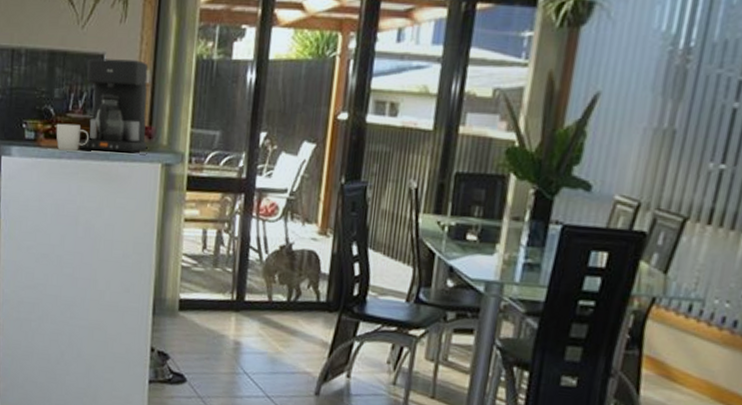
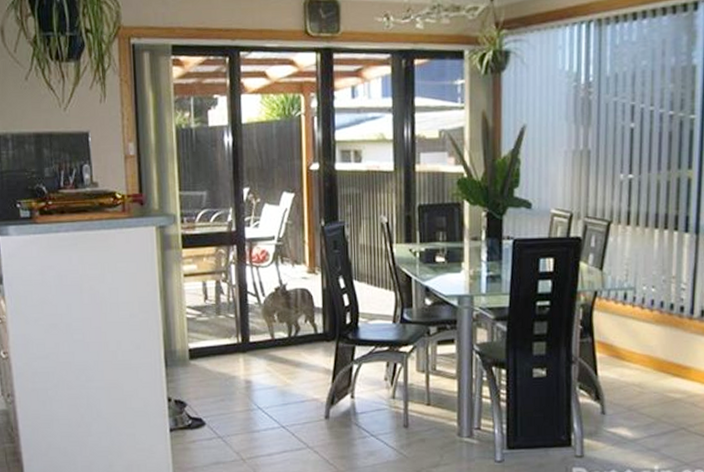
mug: present [56,123,90,152] -> none [50,199,84,225]
coffee maker: present [79,58,149,153] -> none [73,135,140,223]

